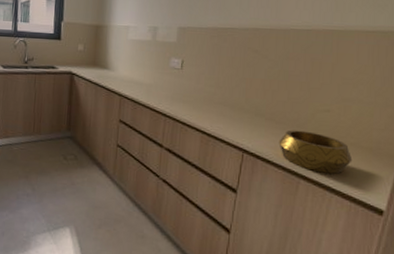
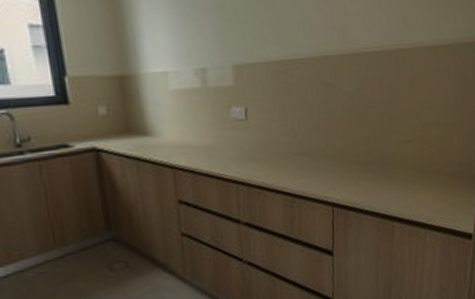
decorative bowl: present [278,130,353,174] -> none [367,167,440,211]

